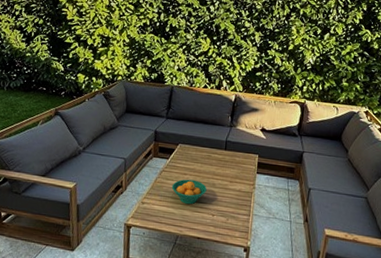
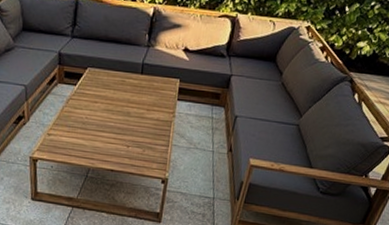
fruit bowl: present [171,179,207,205] -> none [81,107,121,136]

